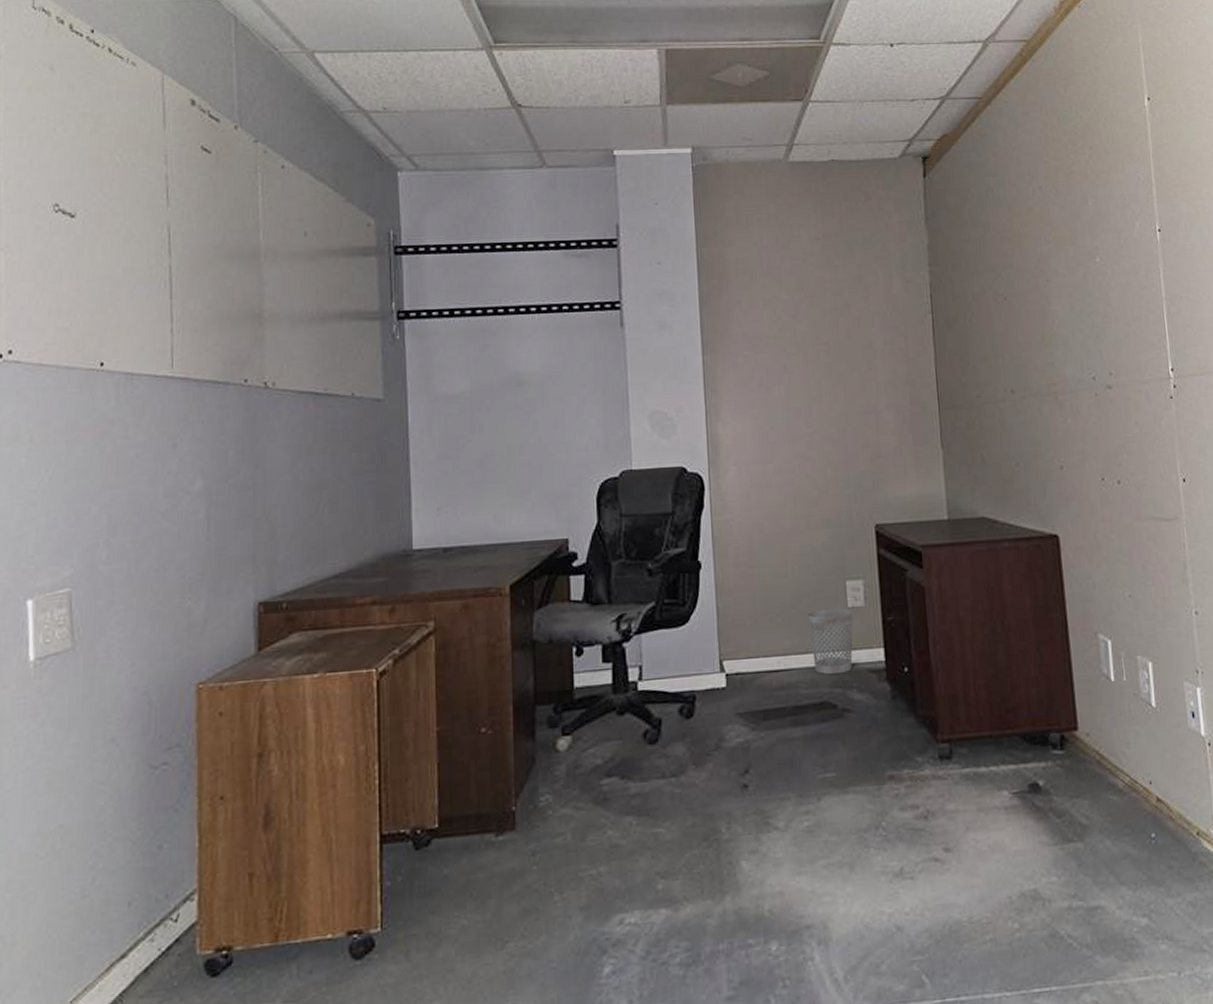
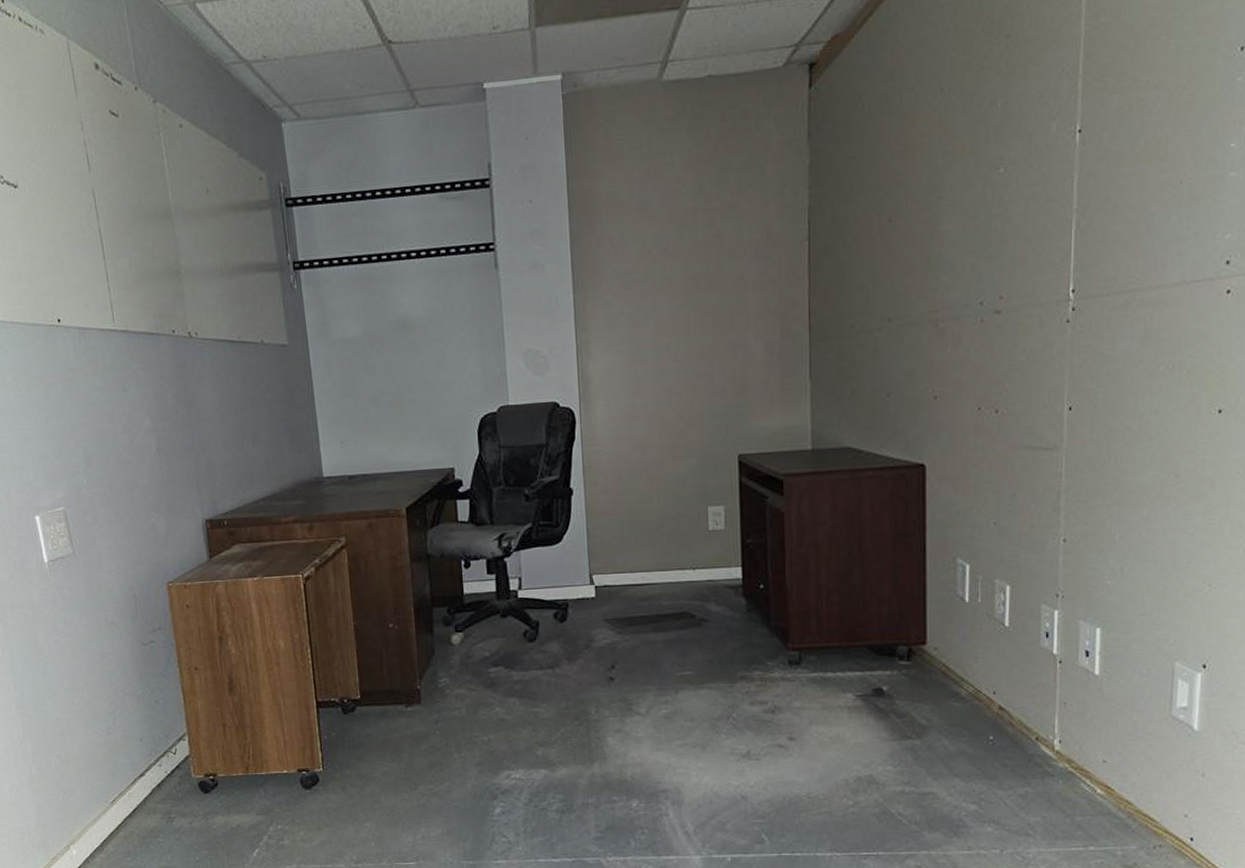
wastebasket: present [807,608,853,675] -> none [670,531,713,589]

